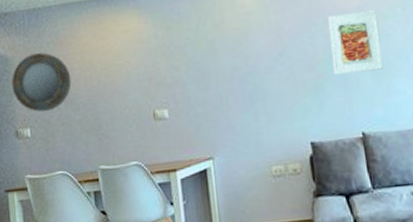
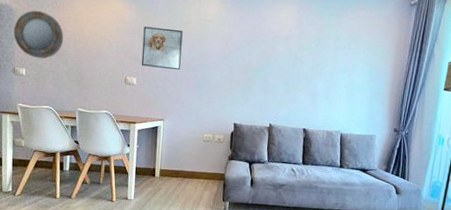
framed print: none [166,34,223,92] -> present [141,26,183,71]
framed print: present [328,10,384,76] -> none [260,37,299,84]

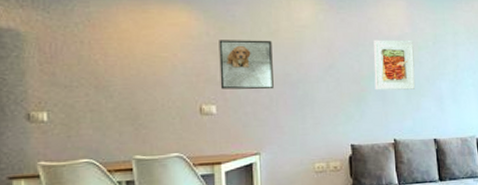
home mirror: present [13,10,64,59] -> none [24,33,104,96]
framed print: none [260,37,299,84] -> present [374,40,416,90]

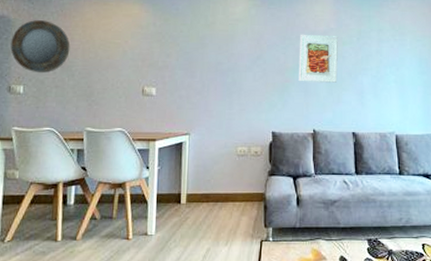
home mirror: none [24,33,104,96] -> present [10,20,70,74]
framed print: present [219,40,274,90] -> none [161,30,208,76]

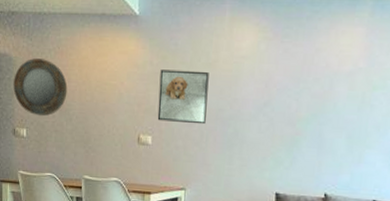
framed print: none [161,30,208,76] -> present [157,69,209,125]
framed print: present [298,34,339,83] -> none [311,75,369,138]

